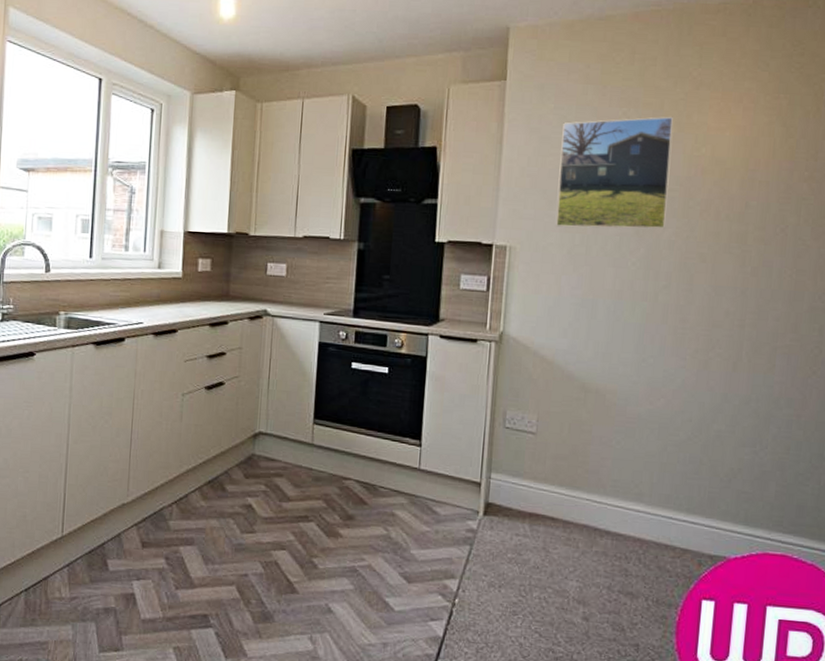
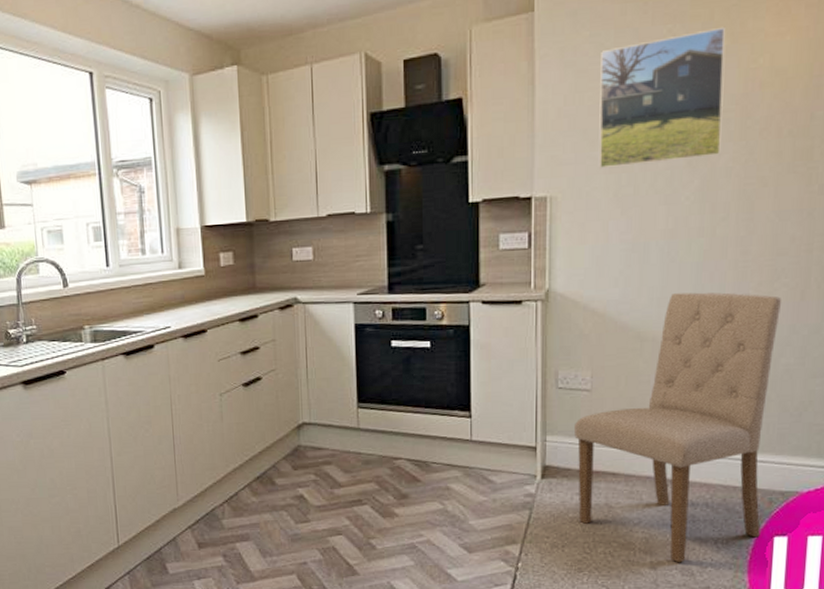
dining chair: none [516,350,716,617] -> present [574,292,782,563]

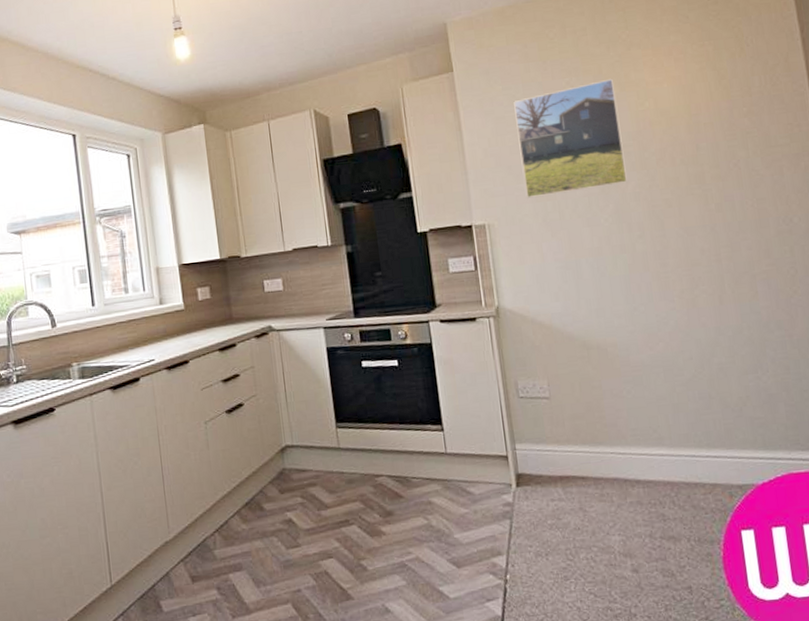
dining chair: present [574,292,782,563] -> none [540,301,728,564]

